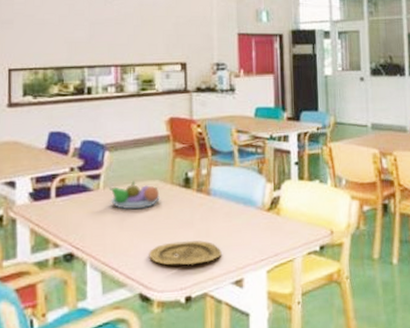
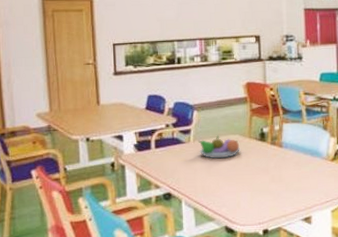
plate: present [149,240,222,265] -> none [232,184,293,205]

